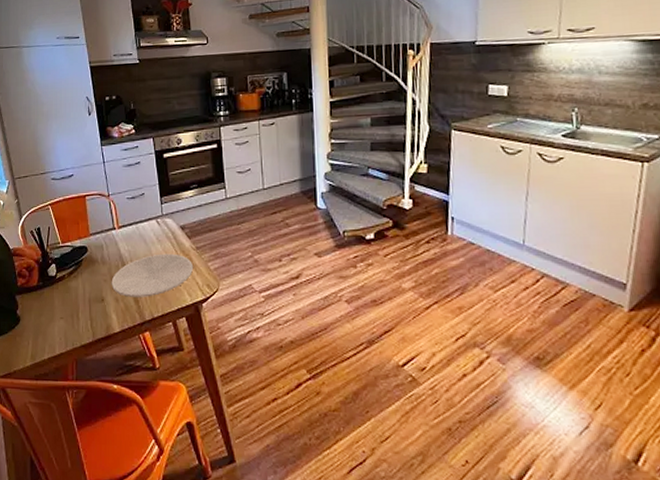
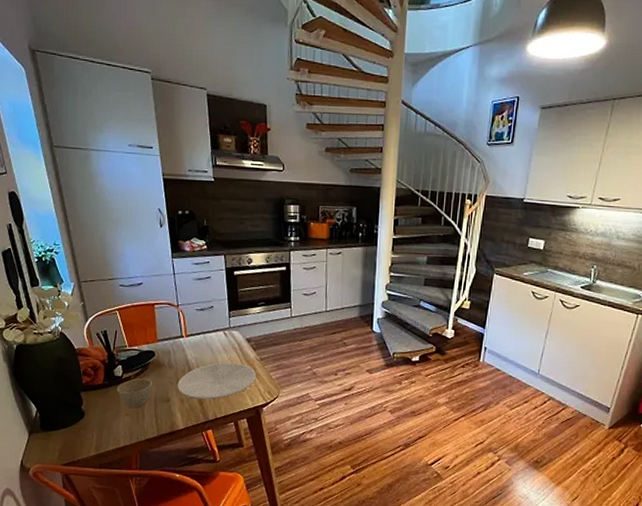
cup: none [51,276,87,311] -> present [117,378,153,408]

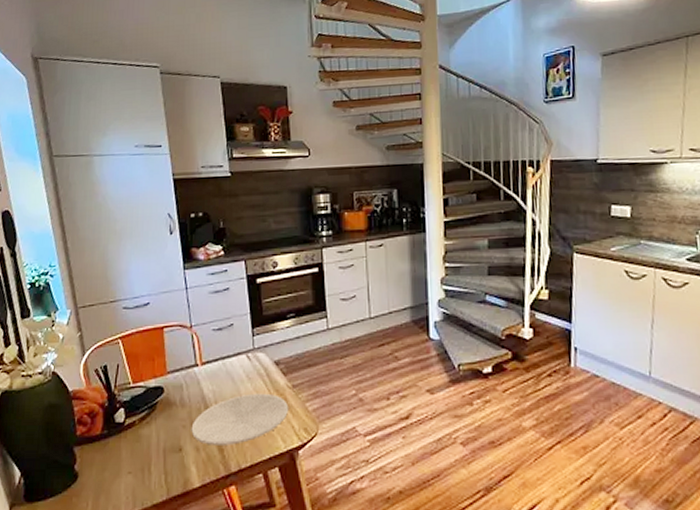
cup: present [117,378,153,408] -> none [118,422,162,464]

